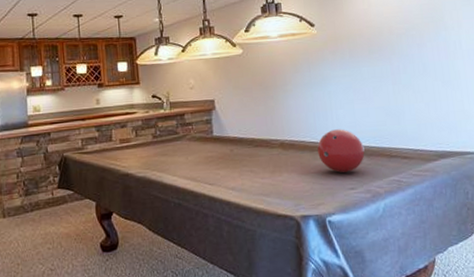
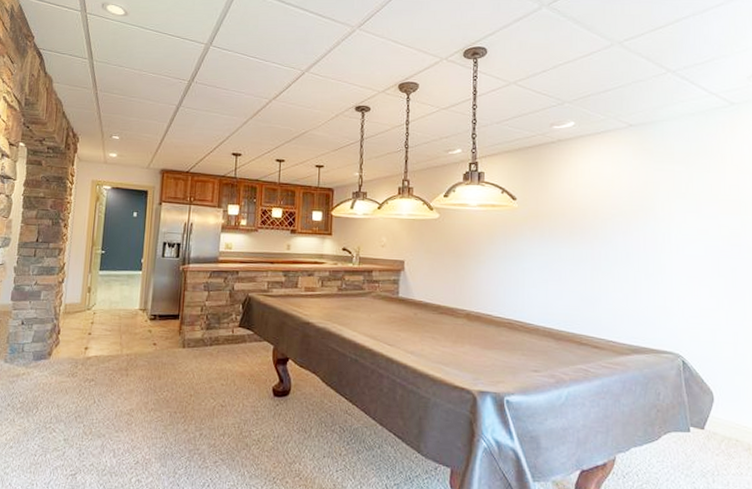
bowling ball: present [317,129,365,174] -> none [504,307,553,354]

